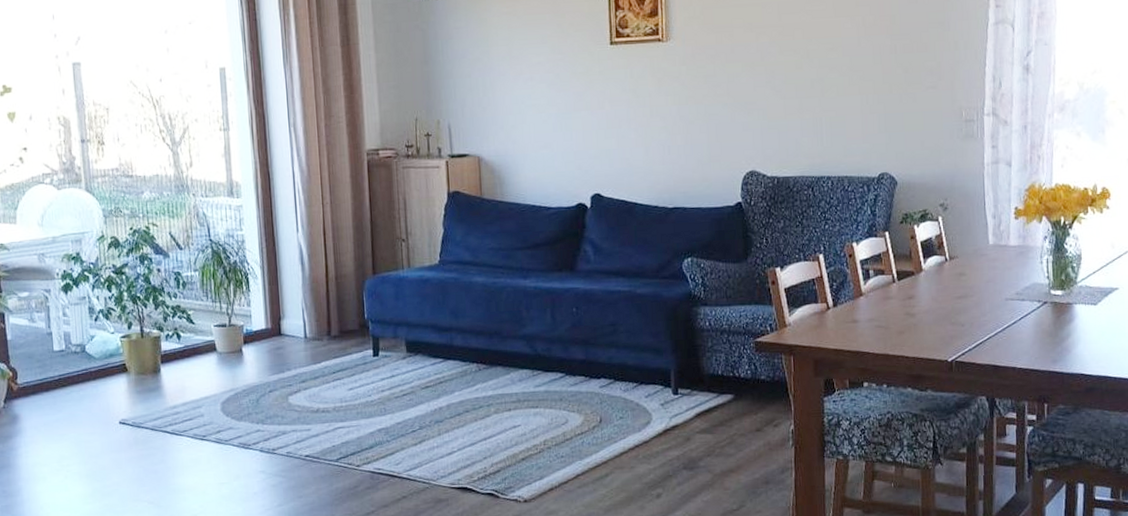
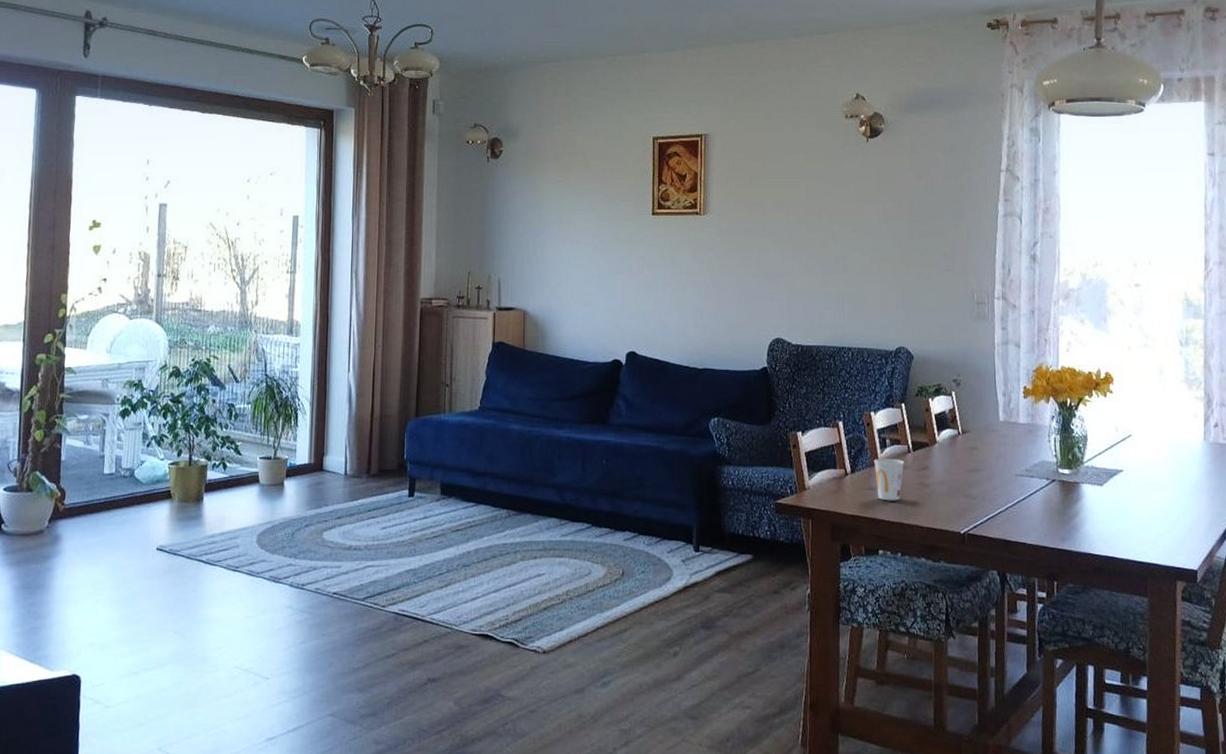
cup: none [856,289,889,333] -> present [873,458,904,501]

